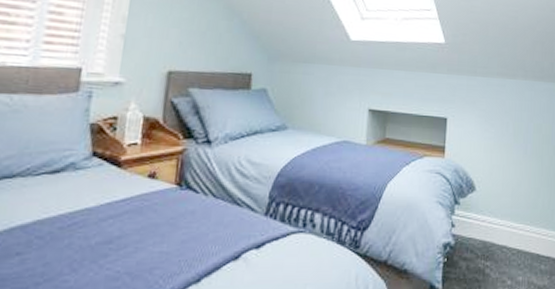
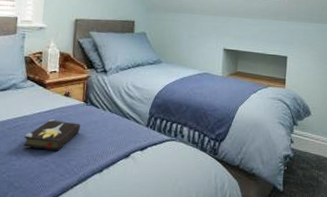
hardback book: none [82,211,170,257] -> present [23,119,80,151]

